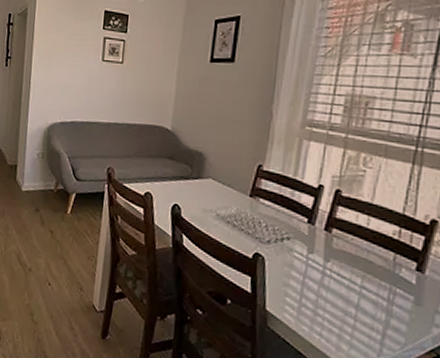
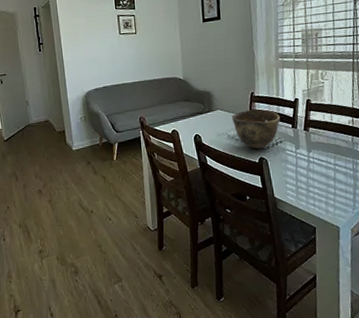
bowl: none [225,186,293,241] -> present [231,109,280,149]

